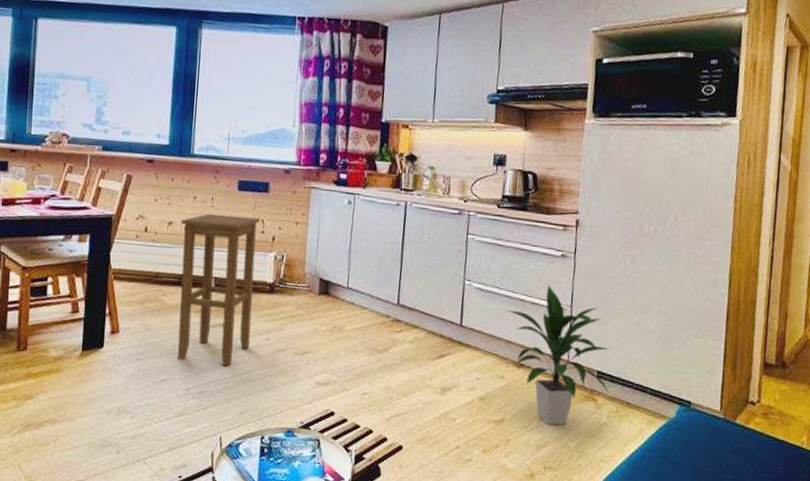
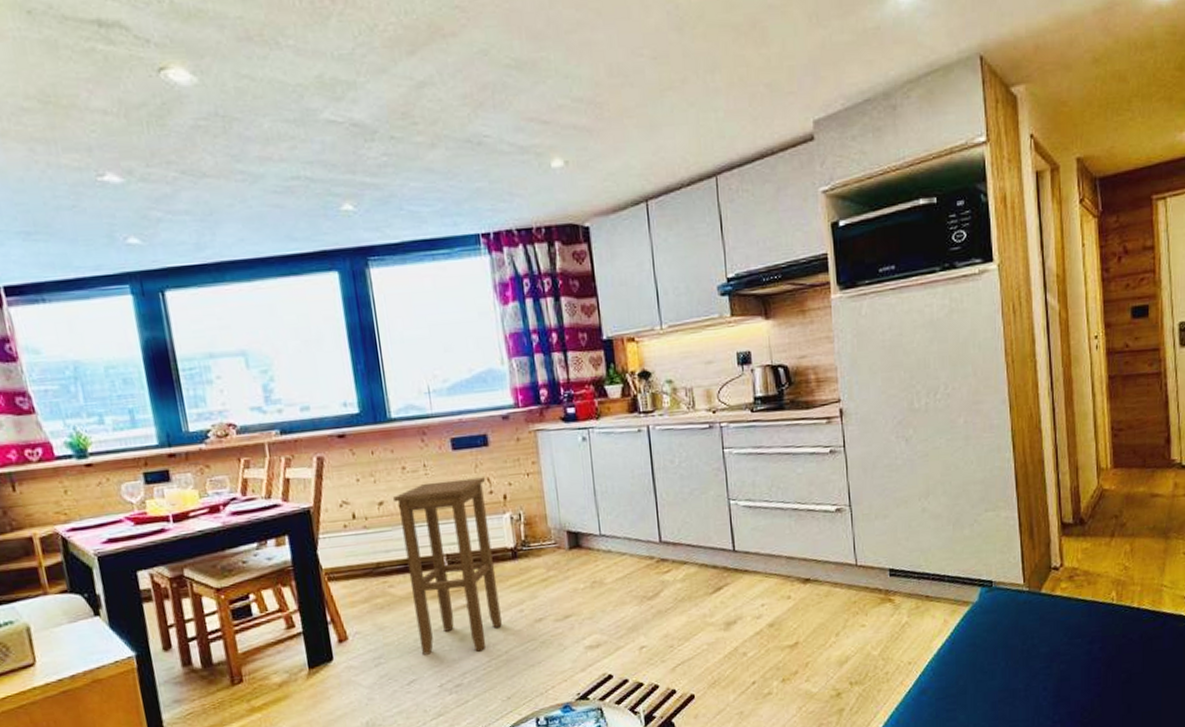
indoor plant: present [506,285,609,425] -> none [781,487,905,638]

